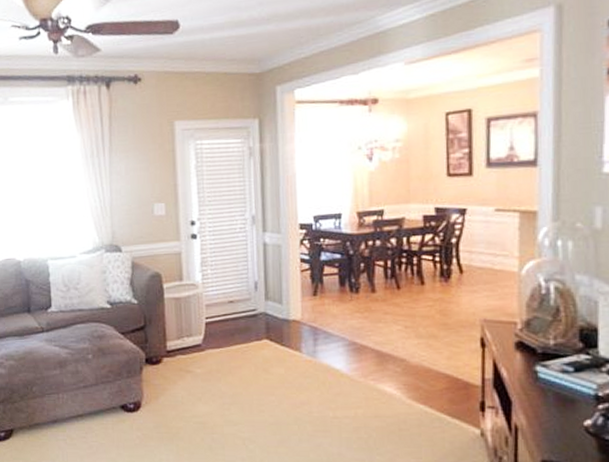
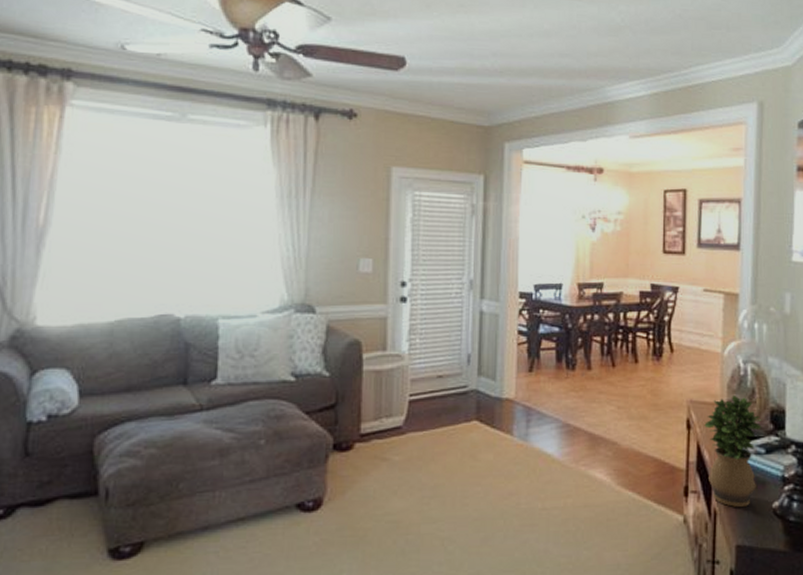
potted plant: none [501,314,569,423] -> present [704,396,762,507]

